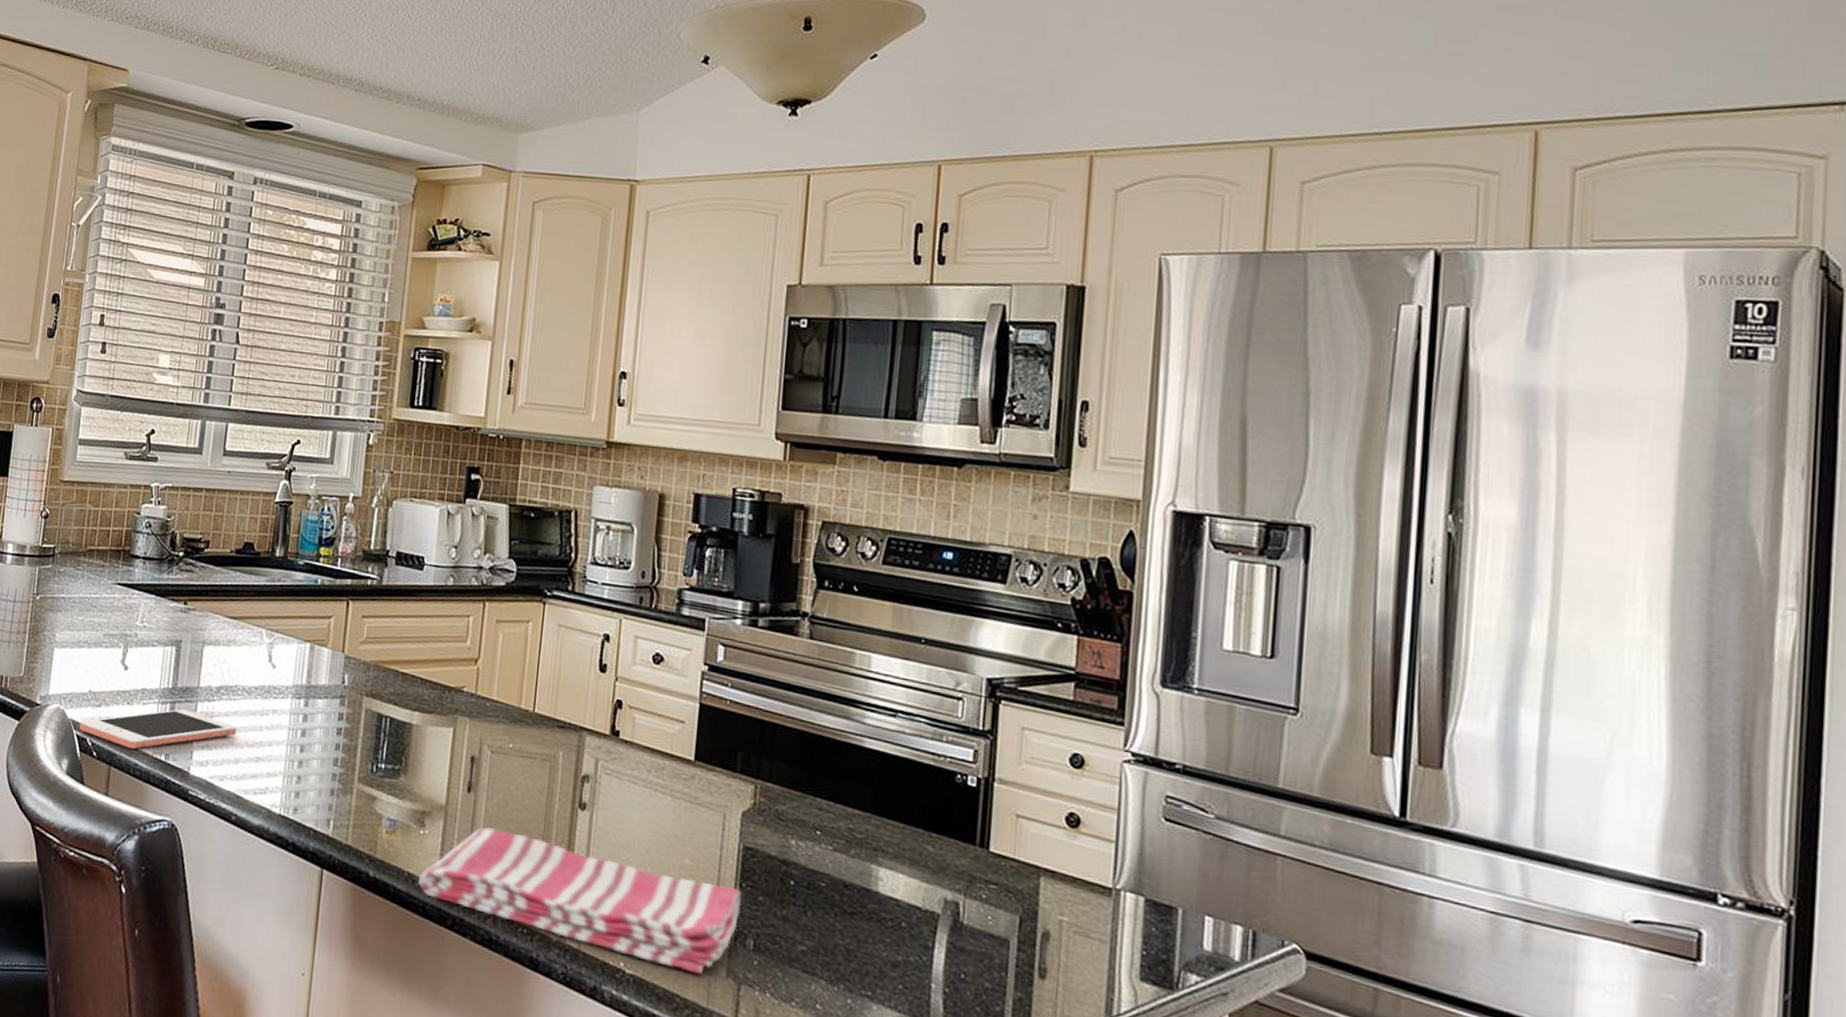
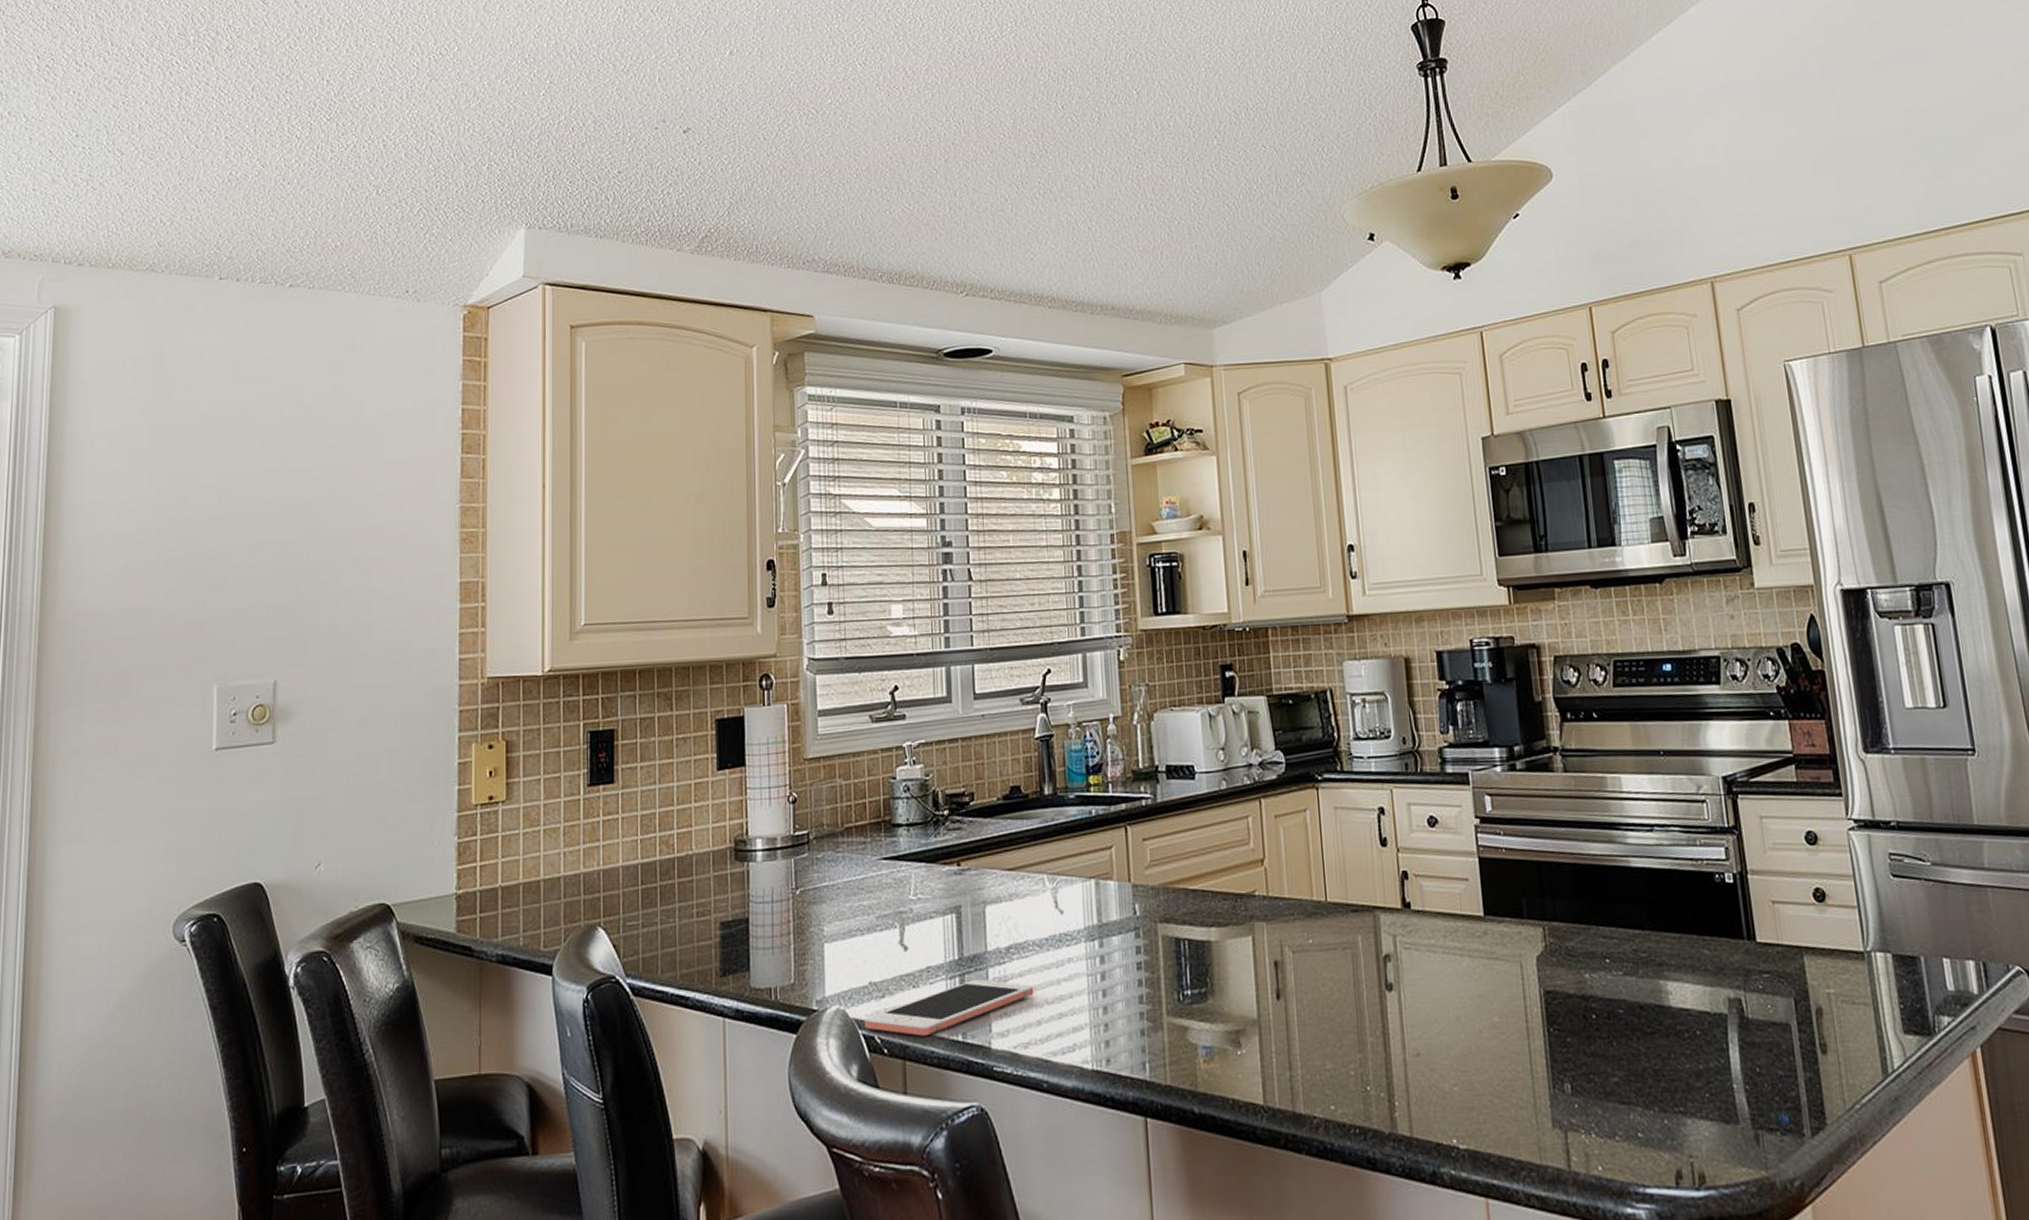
dish towel: present [418,827,742,975] -> none [1244,1030,1554,1132]

